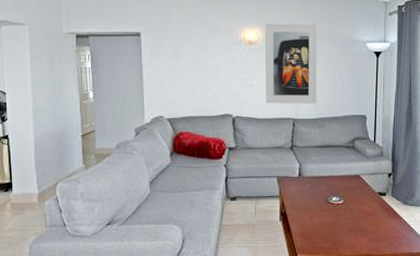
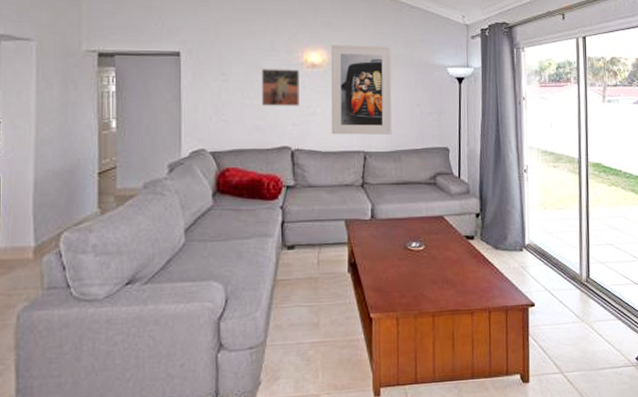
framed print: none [207,46,239,79] -> present [262,69,300,106]

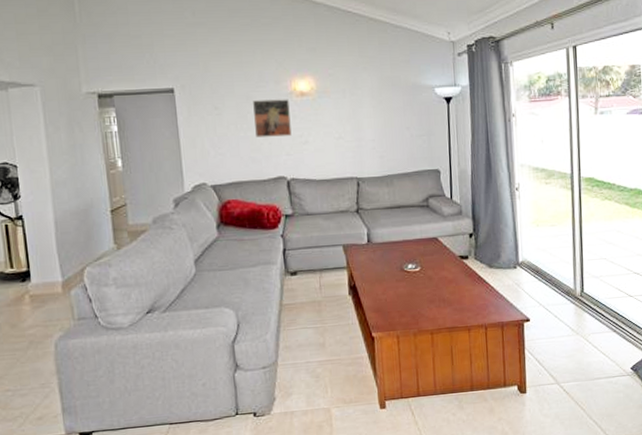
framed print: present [330,44,392,135] -> none [318,69,383,163]

